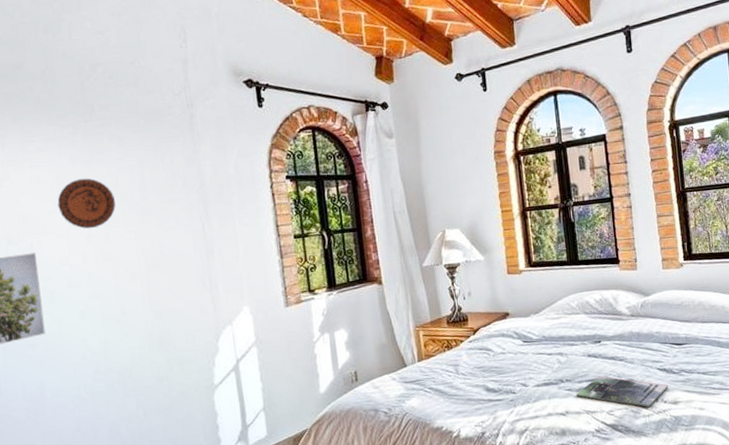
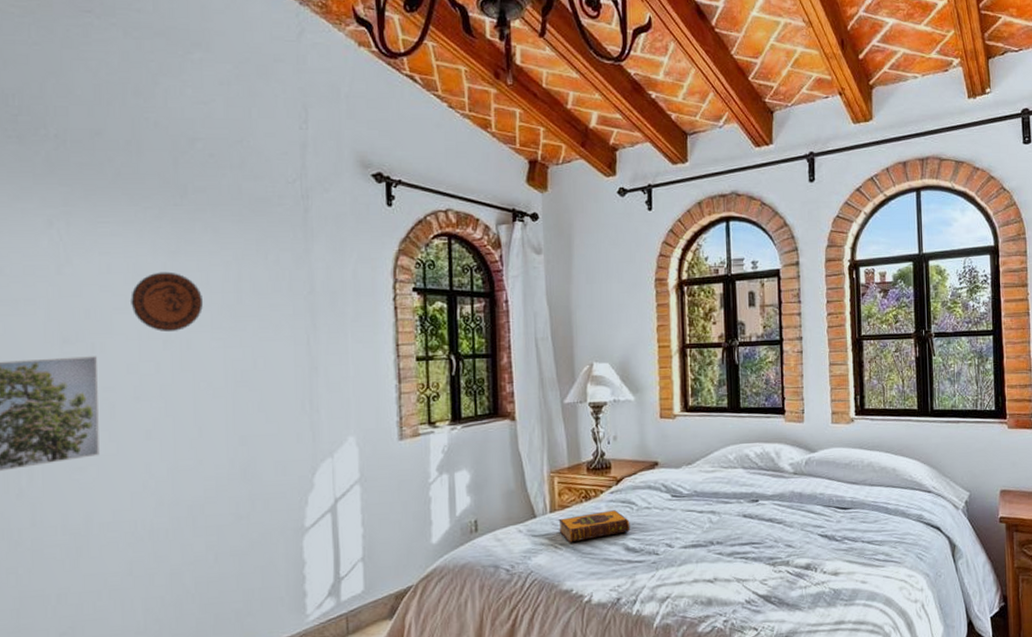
hardback book: none [426,356,489,387] -> present [558,510,630,543]
magazine: present [577,376,668,408] -> none [727,540,829,578]

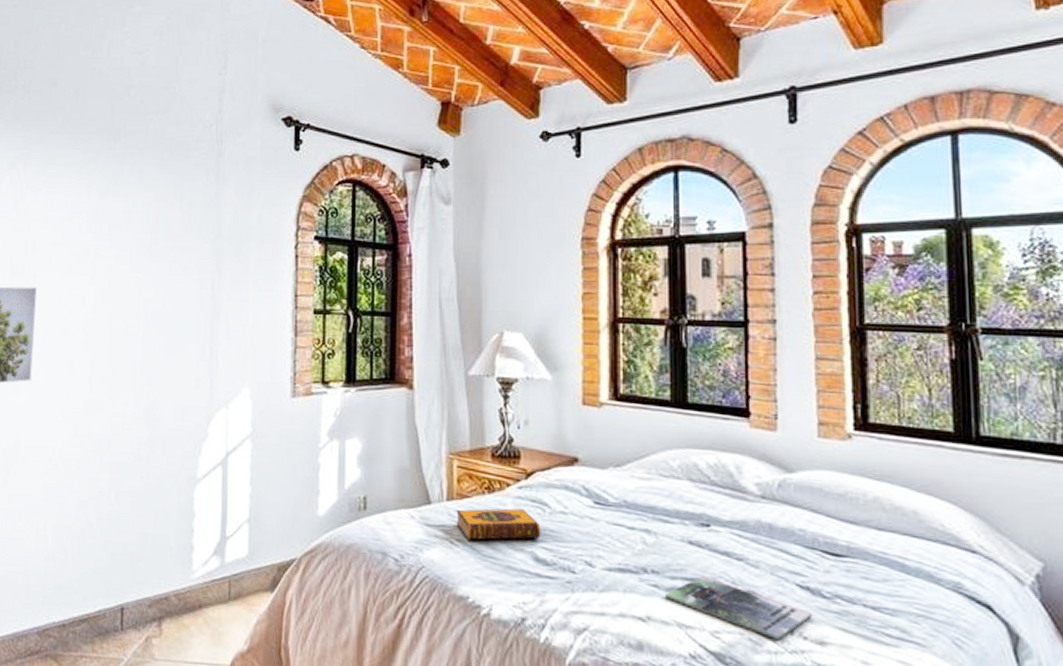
decorative plate: present [131,271,203,333] -> none [67,211,125,269]
magazine: none [727,540,829,578] -> present [666,576,812,641]

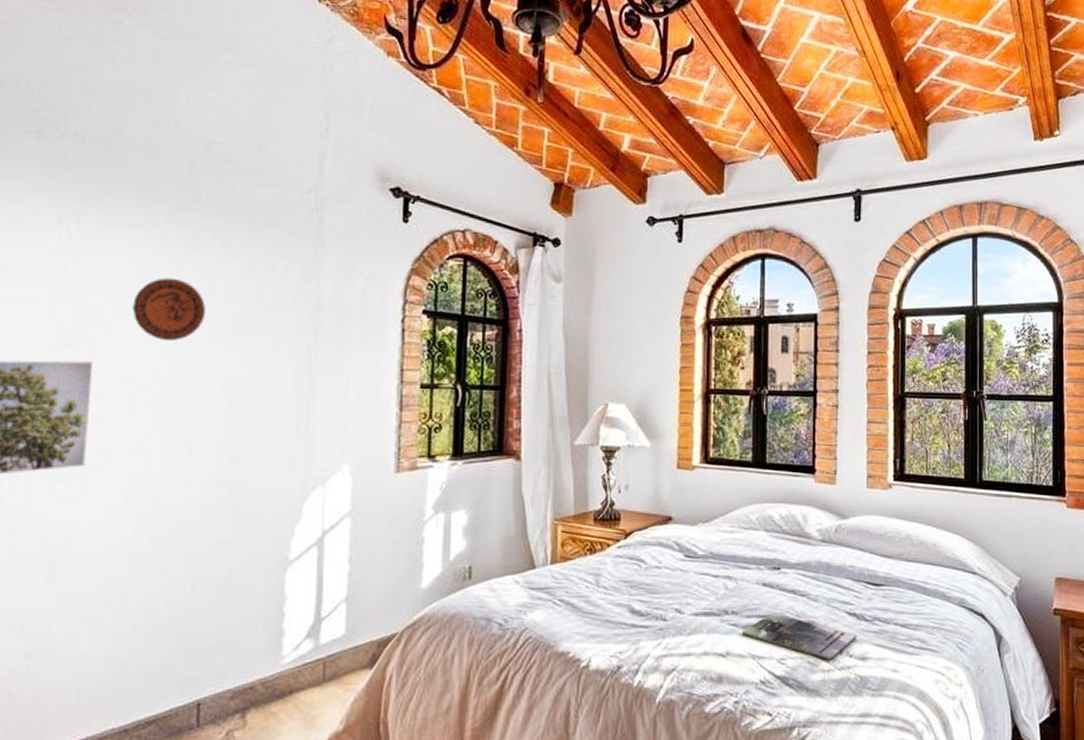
decorative plate: none [67,211,125,269] -> present [132,277,205,342]
hardback book: present [456,508,541,541] -> none [559,567,637,600]

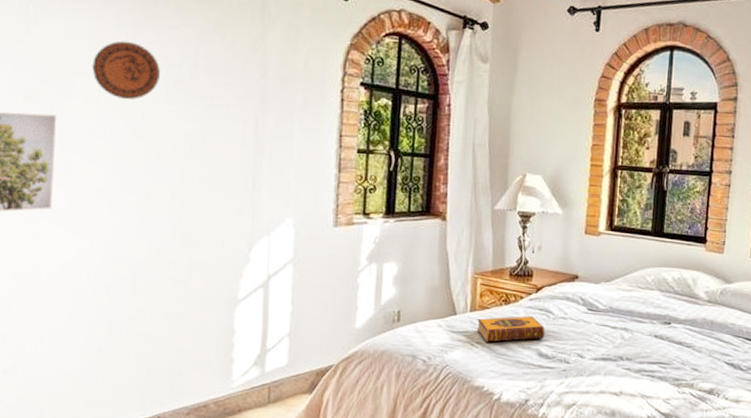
hardback book: none [559,567,637,600] -> present [477,316,545,343]
magazine: present [742,613,857,661] -> none [634,360,733,402]

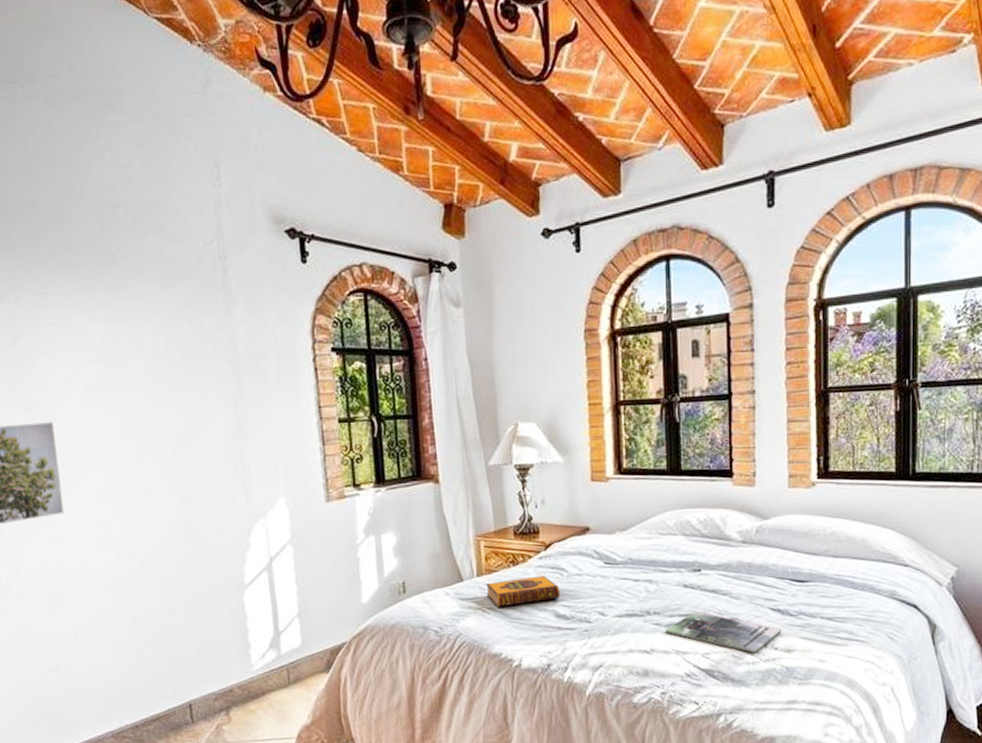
decorative plate: present [92,41,160,100] -> none [76,339,139,399]
magazine: none [634,360,733,402] -> present [666,611,781,654]

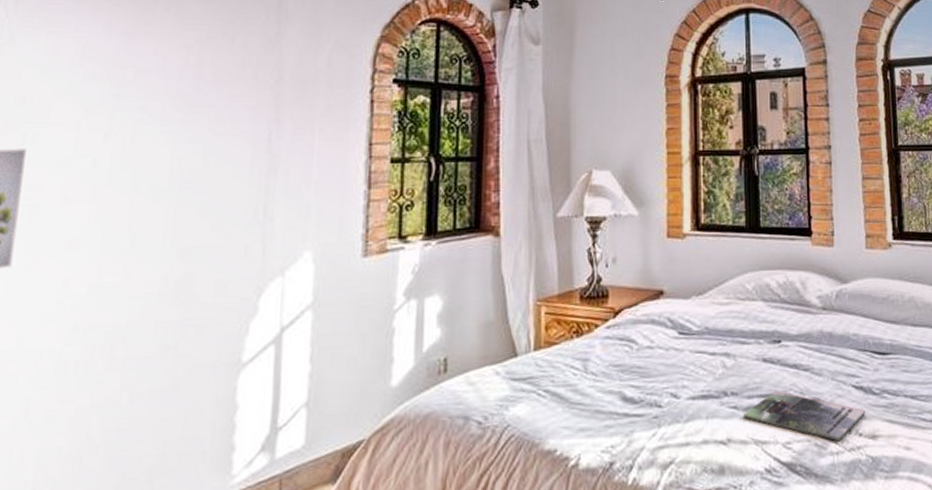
hardback book: present [486,576,561,607] -> none [543,349,629,390]

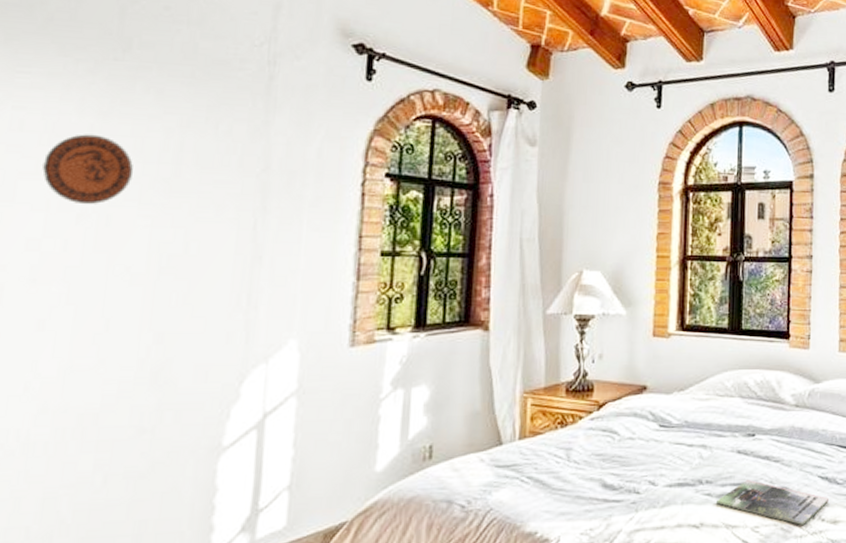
decorative plate: none [74,54,156,124] -> present [42,134,133,205]

